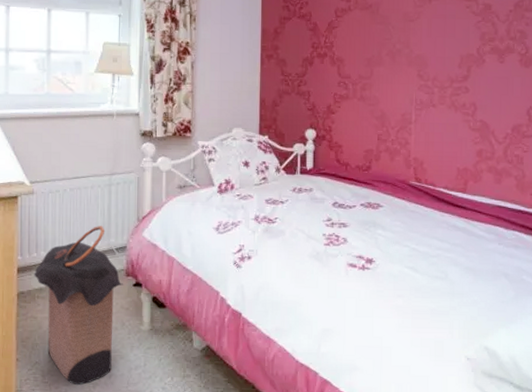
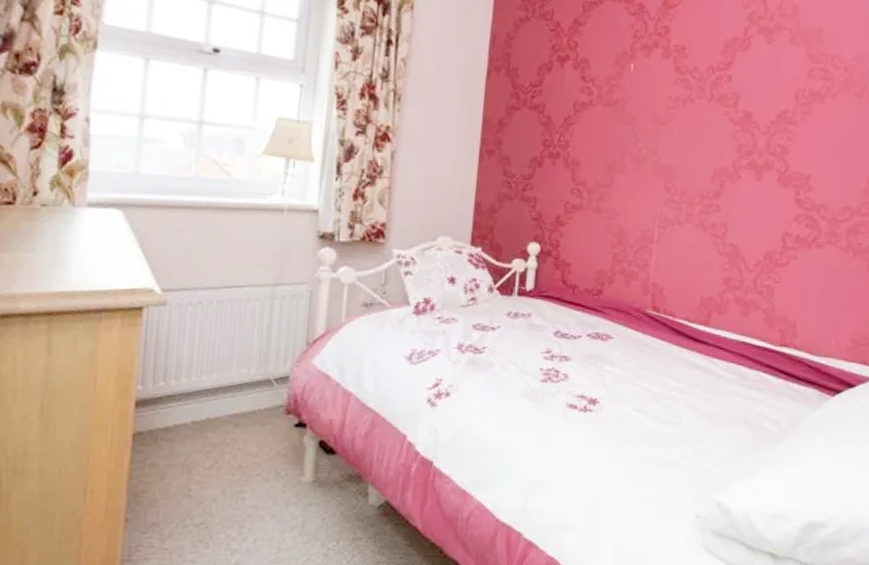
laundry hamper: present [34,226,123,386] -> none [158,349,281,553]

